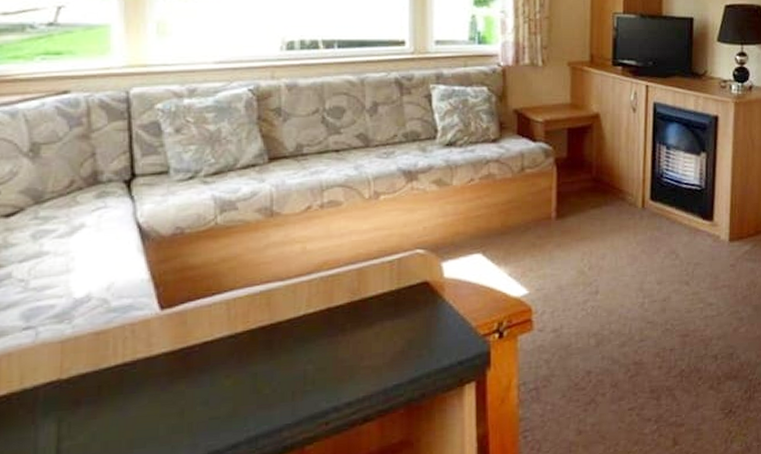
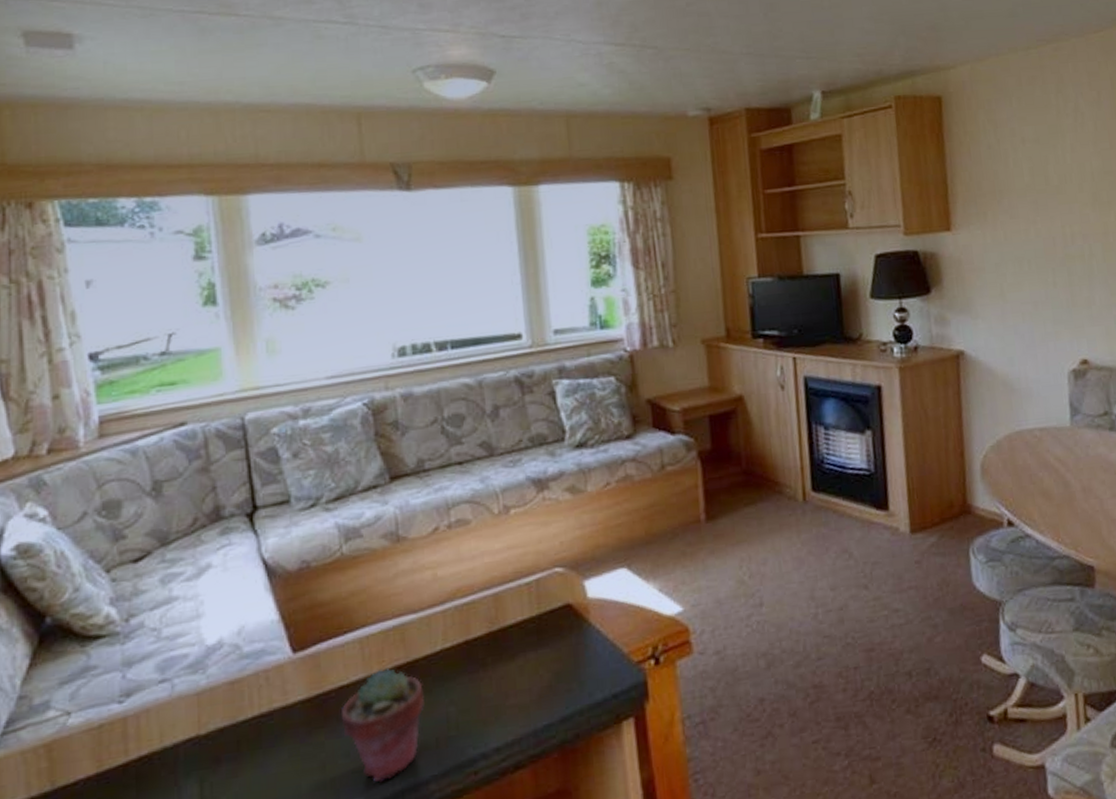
potted succulent: none [202,327,284,429] -> present [340,667,424,783]

